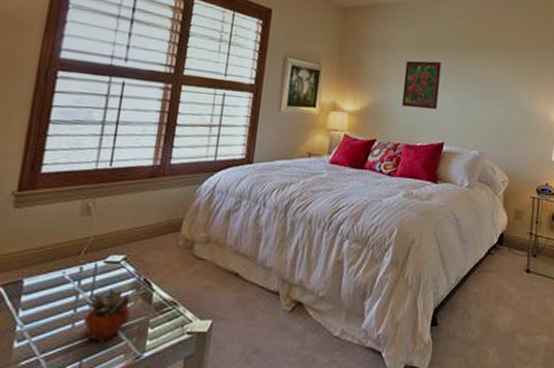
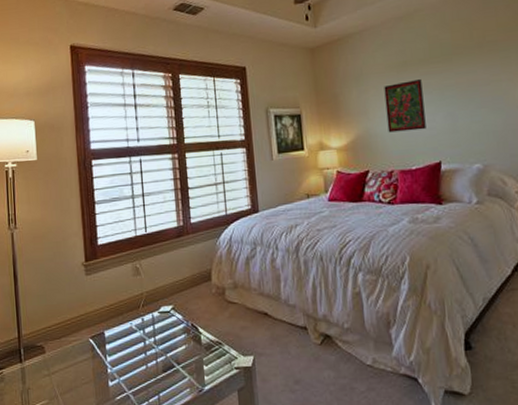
succulent planter: present [82,289,131,342] -> none [153,334,187,379]

